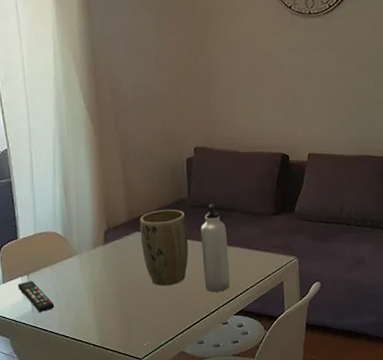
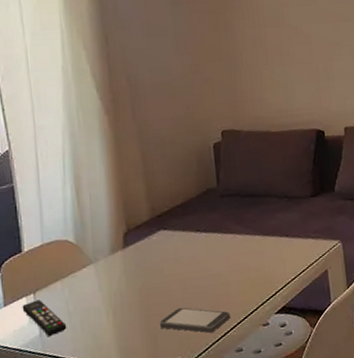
smartphone: none [132,300,195,325] -> present [159,307,231,333]
plant pot: present [140,209,188,286] -> none [164,201,221,290]
water bottle: present [200,203,230,292] -> none [232,189,269,291]

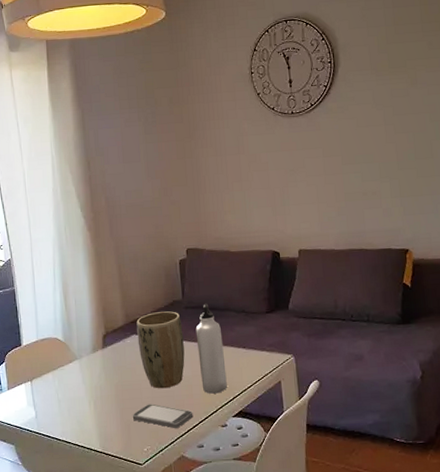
remote control: present [22,299,67,337] -> none [21,387,57,419]
plant pot: none [164,201,221,290] -> present [136,311,185,389]
water bottle: none [232,189,269,291] -> present [195,303,227,394]

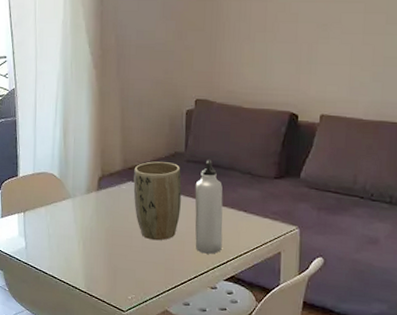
smartphone: present [132,404,193,428] -> none [120,253,183,282]

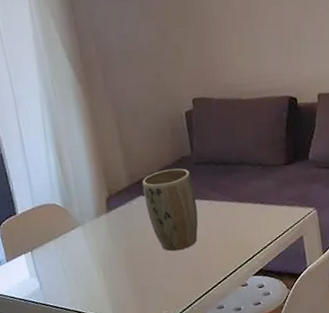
water bottle: present [195,159,223,254] -> none [208,157,246,254]

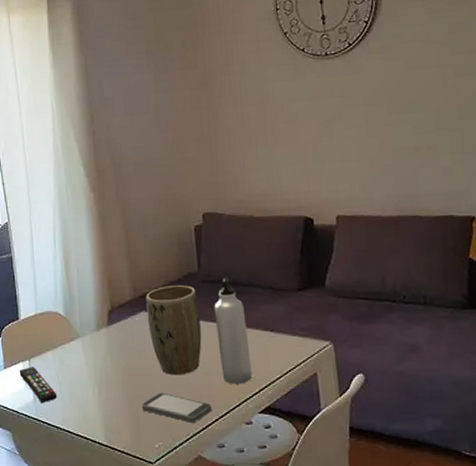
remote control: none [22,257,64,290] -> present [19,367,58,404]
smartphone: none [145,267,211,291] -> present [141,392,212,423]
water bottle: none [208,157,246,254] -> present [214,277,252,384]

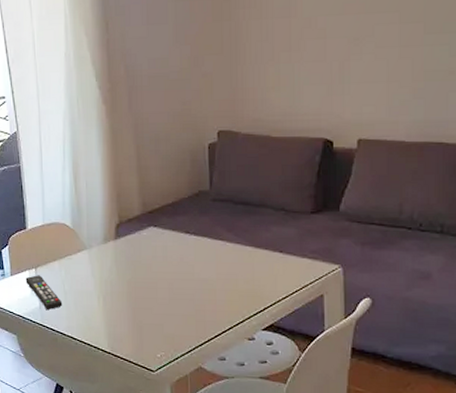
smartphone: present [141,392,212,423] -> none [145,306,216,336]
plant pot: present [146,285,202,376] -> none [155,203,209,291]
water bottle: present [214,277,252,384] -> none [223,196,258,302]

